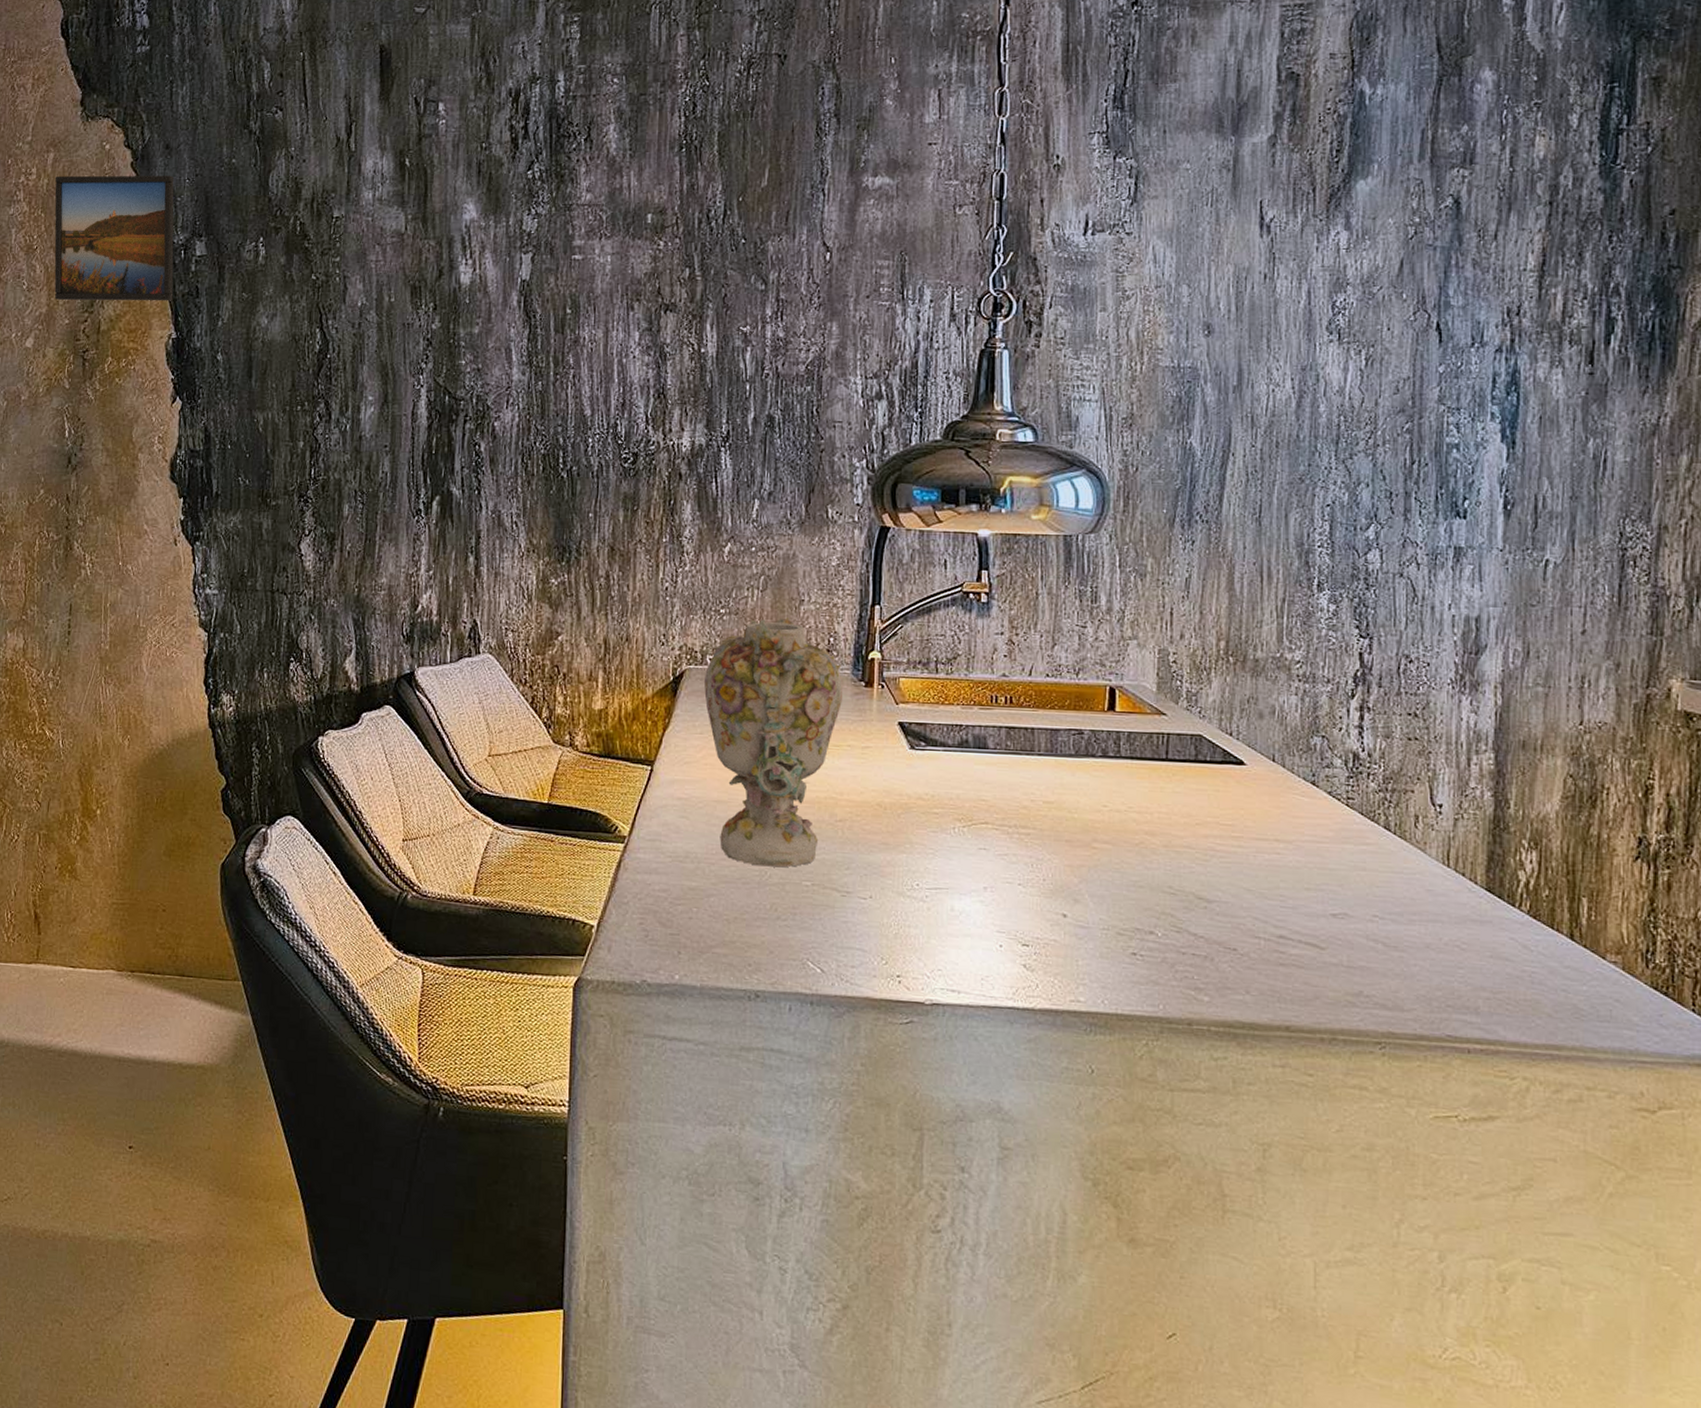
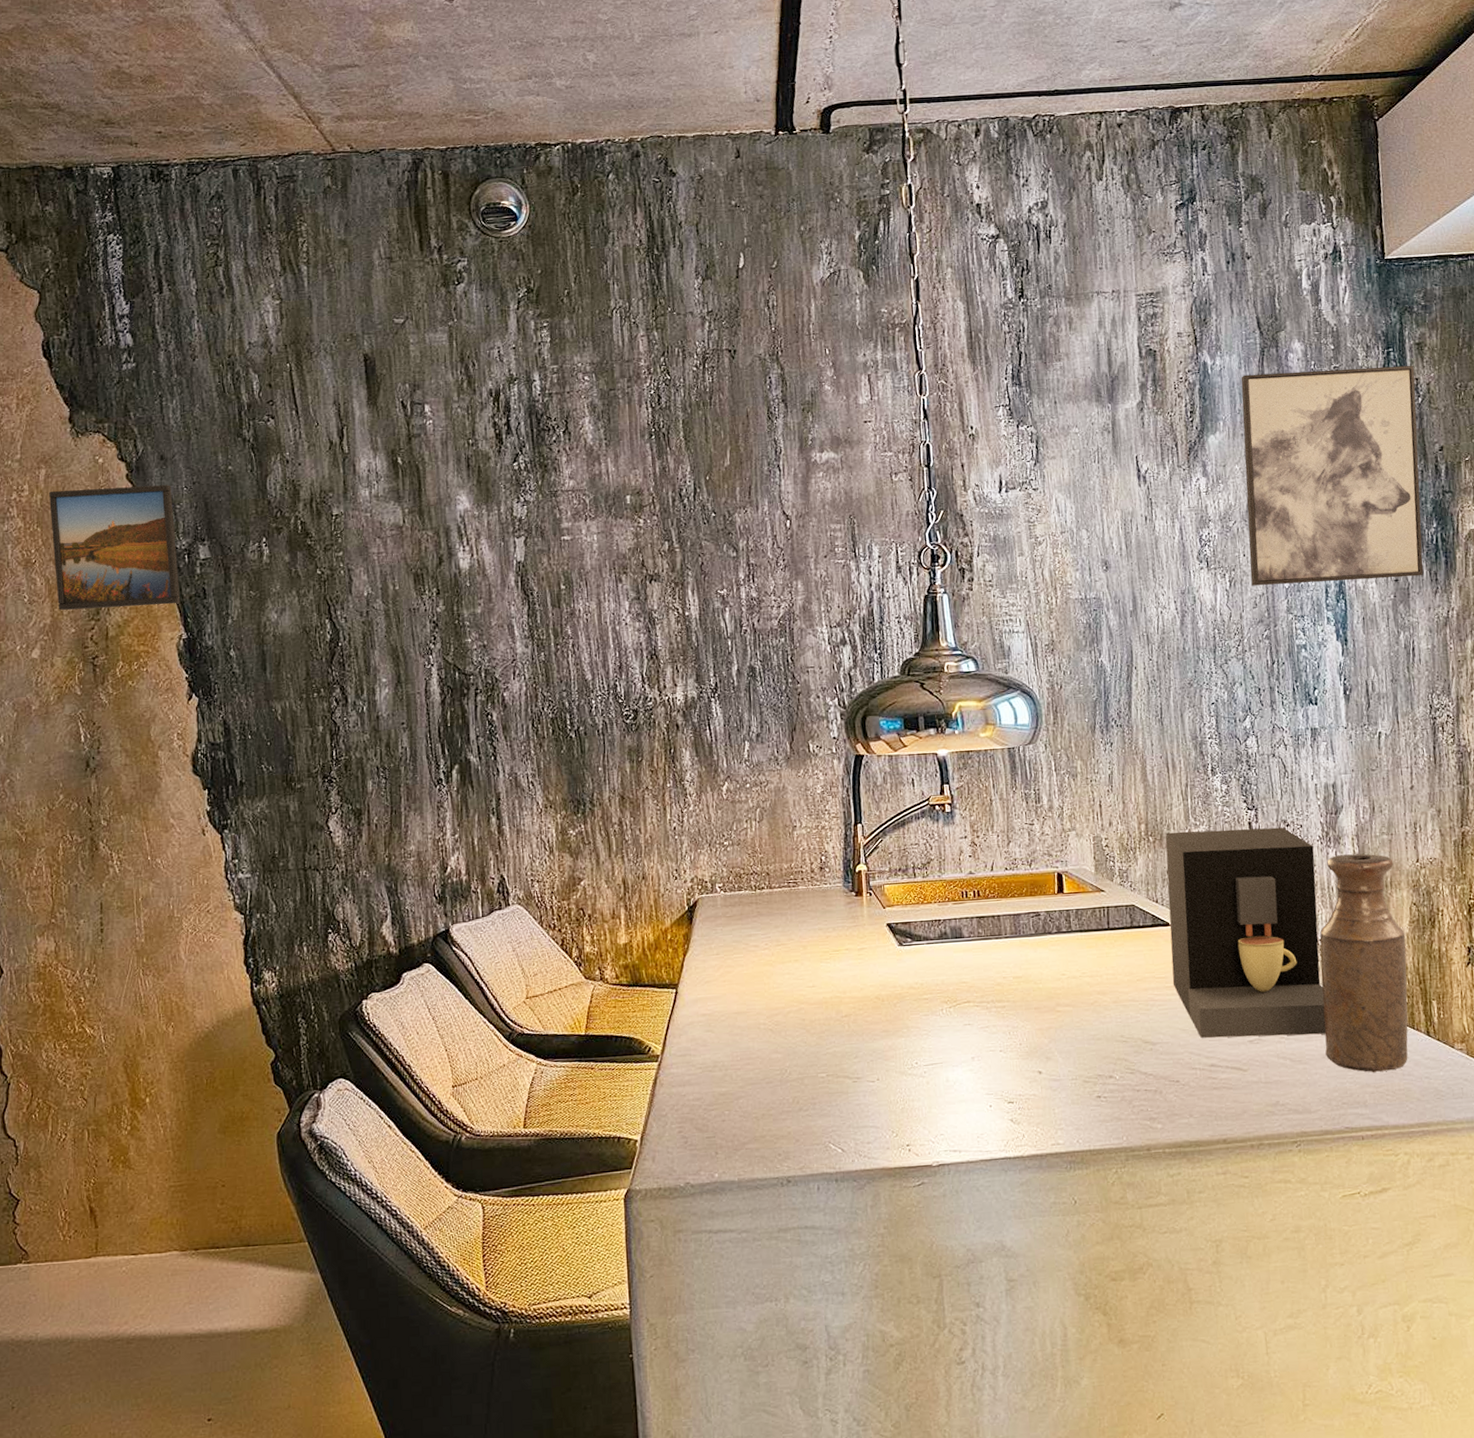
vase: present [704,618,843,868] -> none [716,843,837,1066]
coffee maker: none [1241,654,1442,919] -> present [1165,827,1326,1038]
wall art: none [1394,105,1646,371] -> present [1240,365,1423,586]
bottle: none [1431,705,1554,976] -> present [1319,853,1408,1073]

